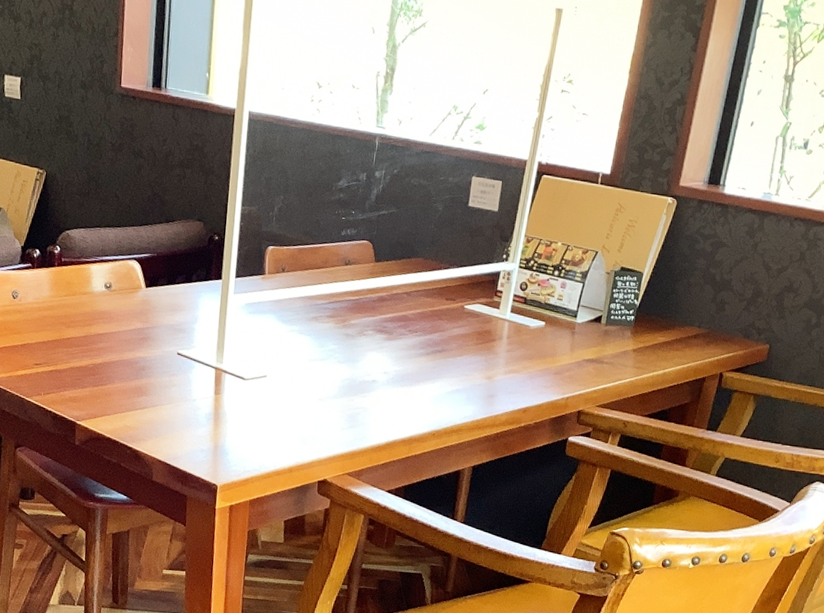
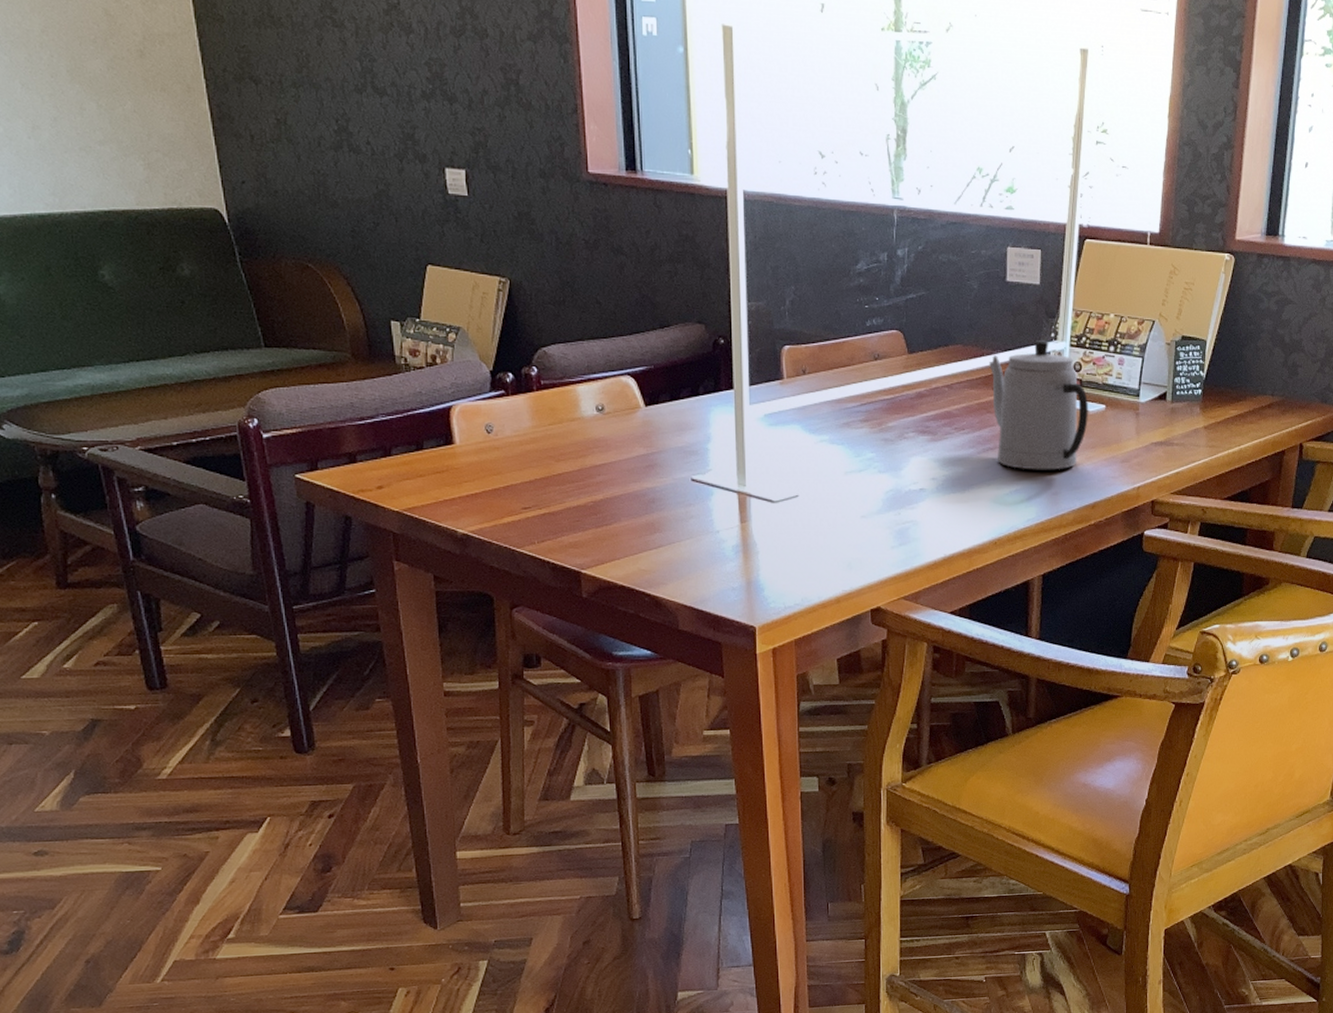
teapot: none [443,260,530,375] -> present [989,340,1088,470]

